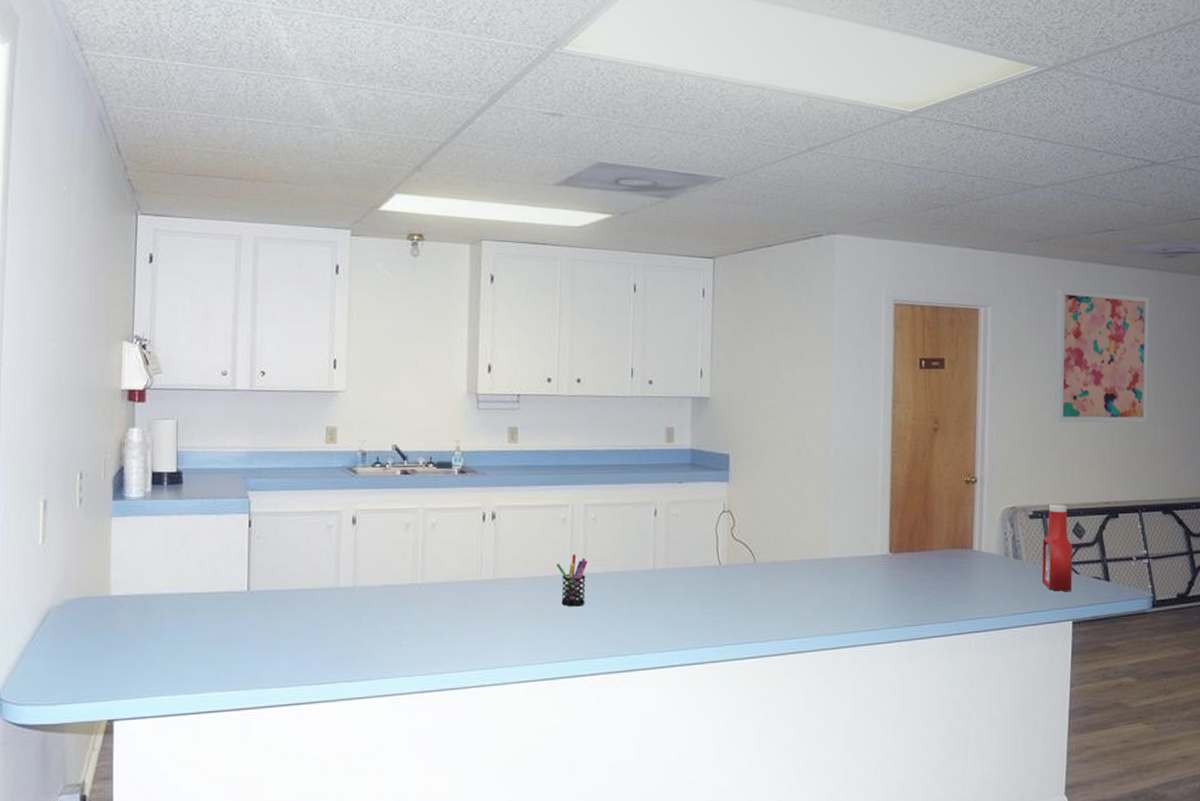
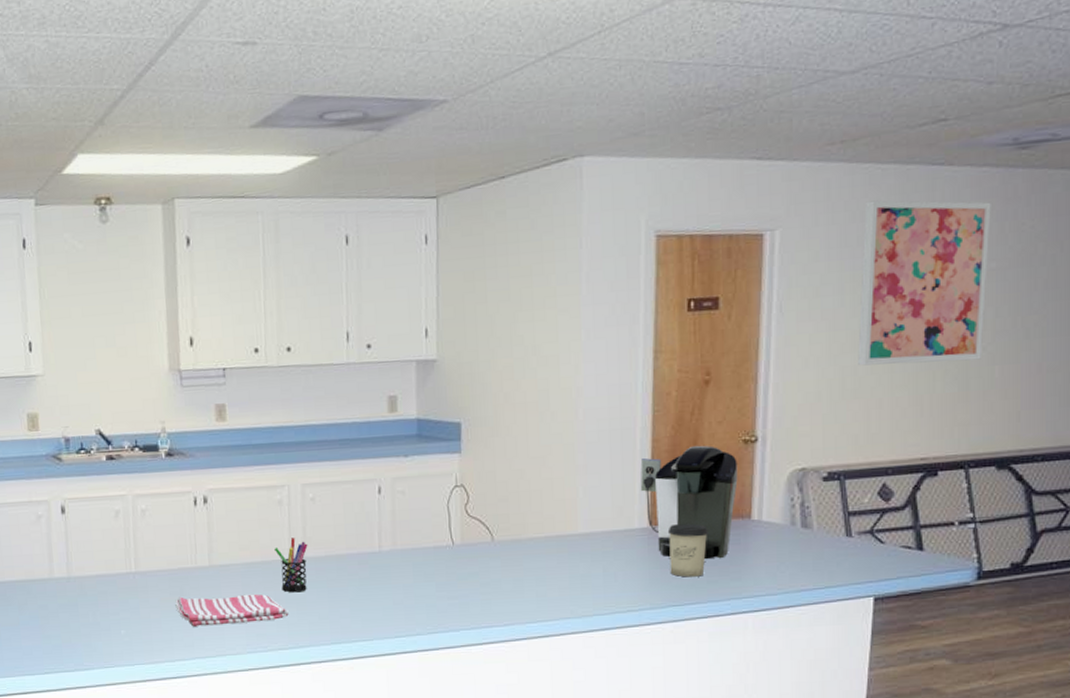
dish towel: none [458,607,567,638] -> present [175,594,289,627]
coffee maker: none [881,483,962,585] -> present [640,445,738,560]
cup: none [904,552,938,600] -> present [667,523,708,577]
ketchup bottle: present [1041,504,1073,591] -> none [836,462,877,564]

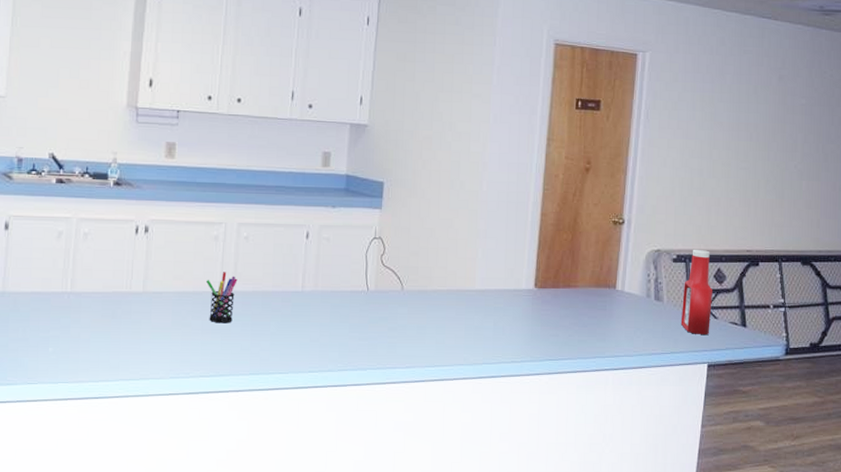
dish towel: present [175,594,289,627] -> none [106,319,213,350]
coffee maker: present [640,445,738,560] -> none [528,222,608,322]
cup: present [667,523,708,577] -> none [549,288,581,336]
ketchup bottle: none [836,462,877,564] -> present [680,249,712,334]
wall art: present [858,200,991,366] -> none [703,39,803,175]

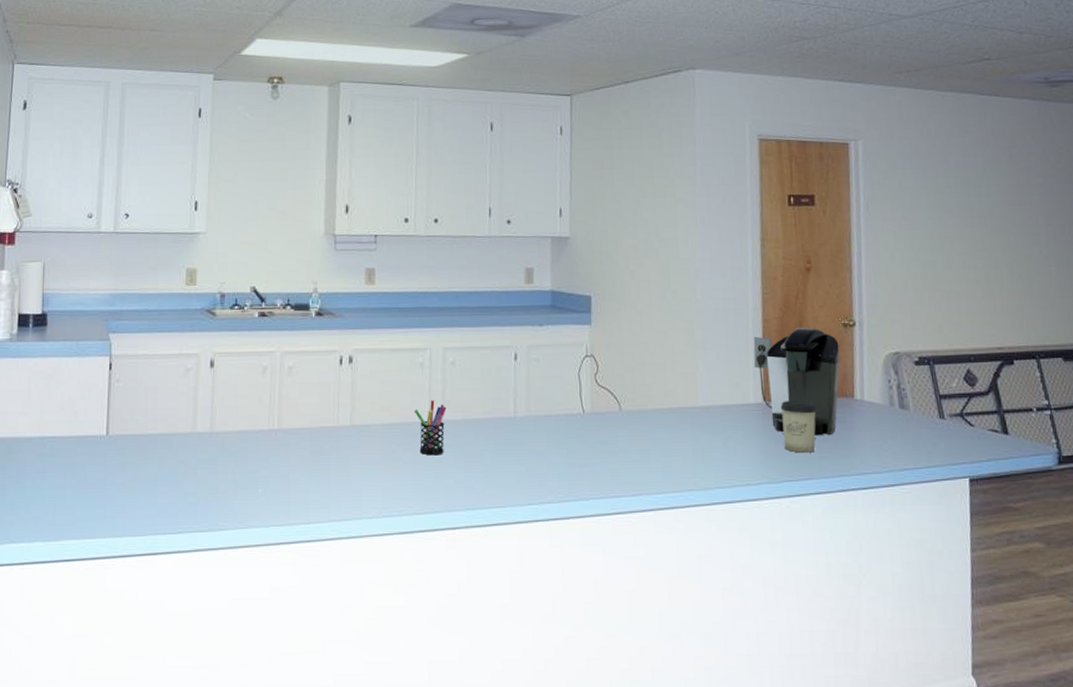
coffee maker: none [528,222,608,322] -> present [753,327,841,436]
cup: none [549,288,581,336] -> present [780,401,817,453]
ketchup bottle: present [680,249,712,334] -> none [930,349,967,445]

